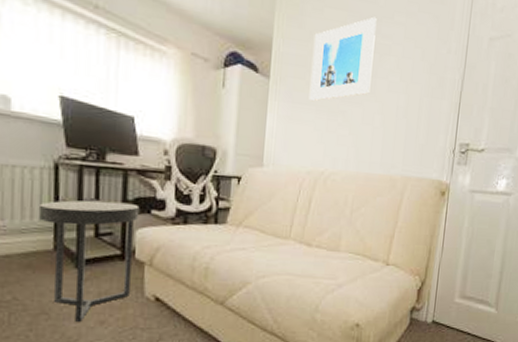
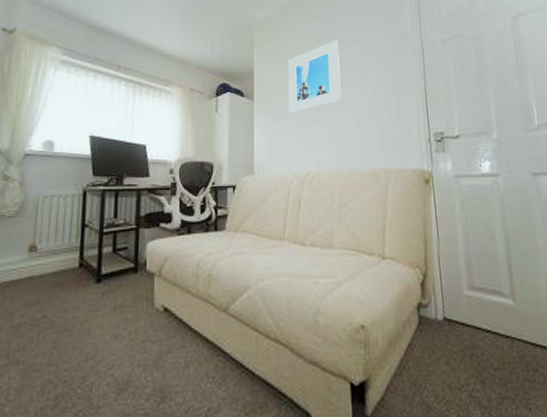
side table: present [39,200,140,323] -> none [69,219,150,338]

